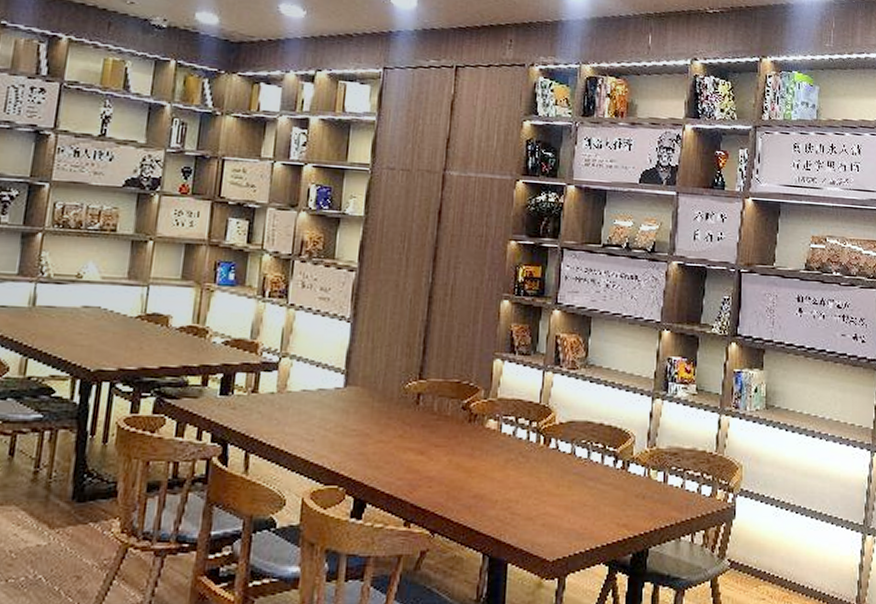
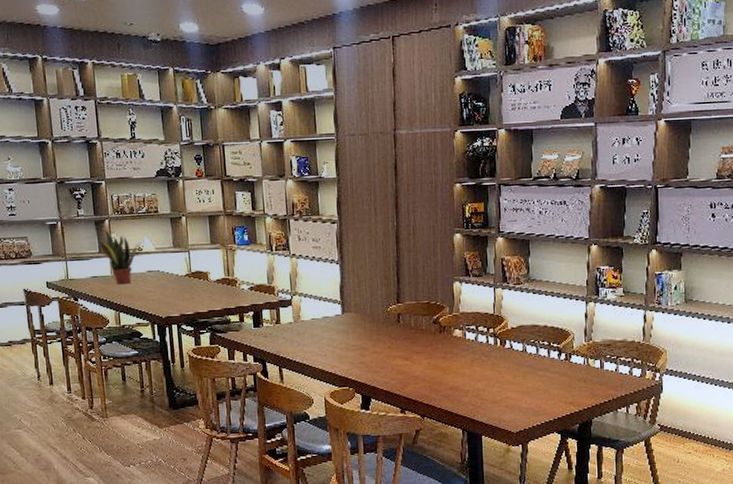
potted plant: none [20,246,80,320] -> present [99,230,140,284]

